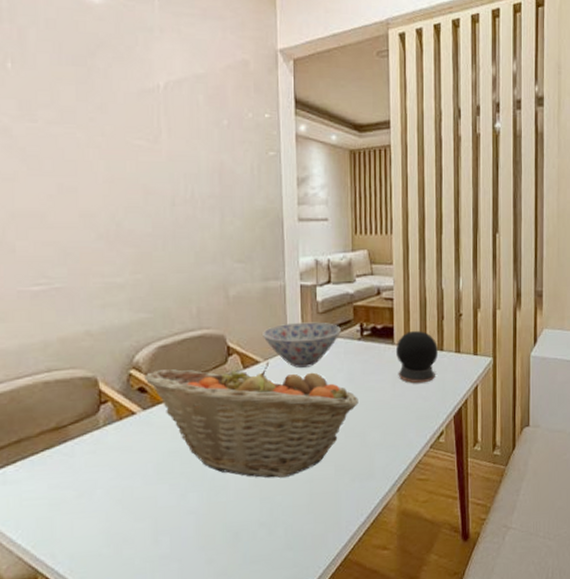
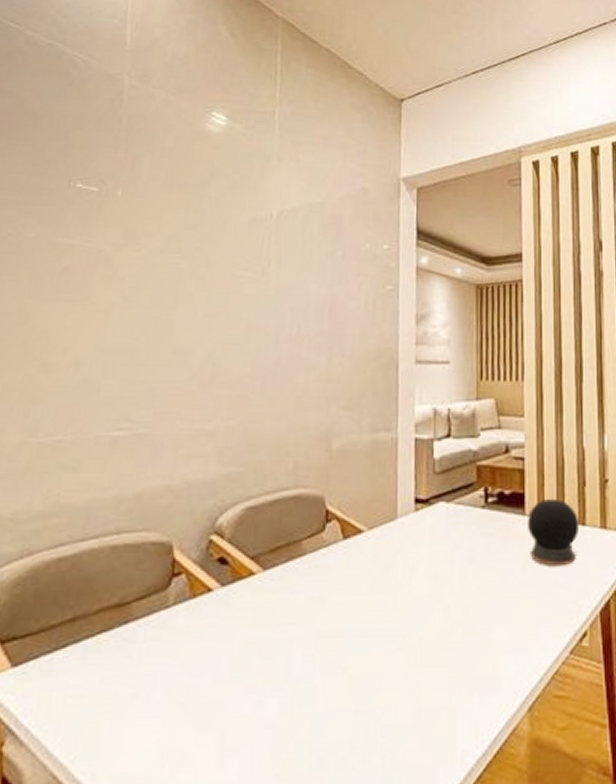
fruit basket: present [143,362,358,478] -> none [225,532,481,684]
bowl: present [263,322,341,368] -> none [368,484,461,540]

